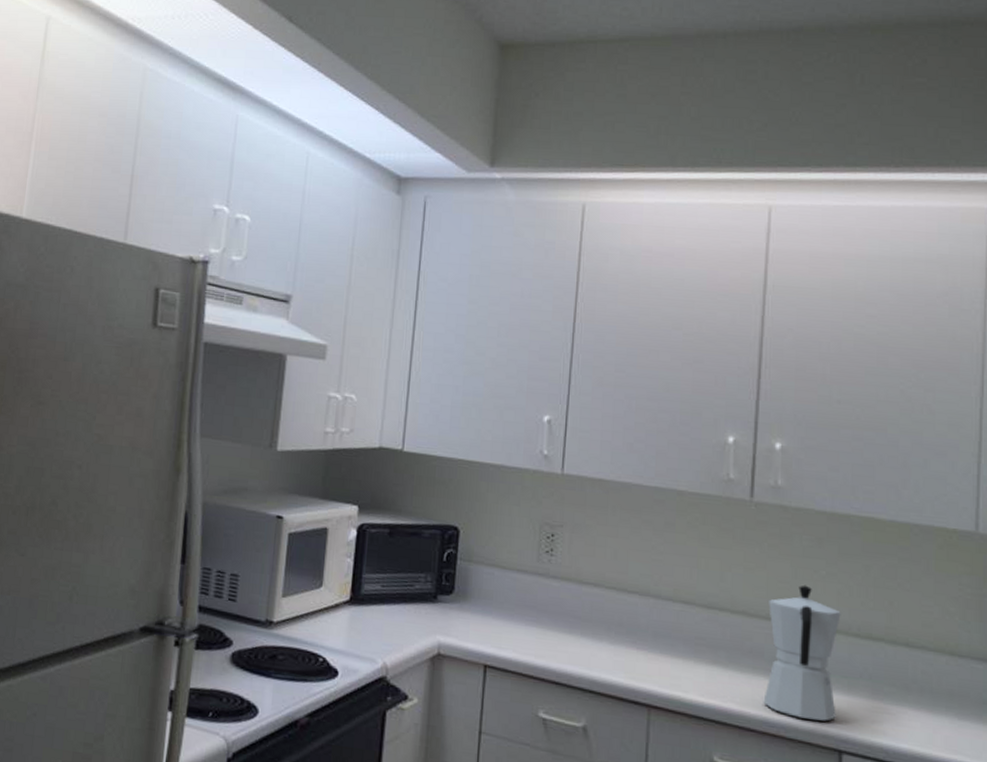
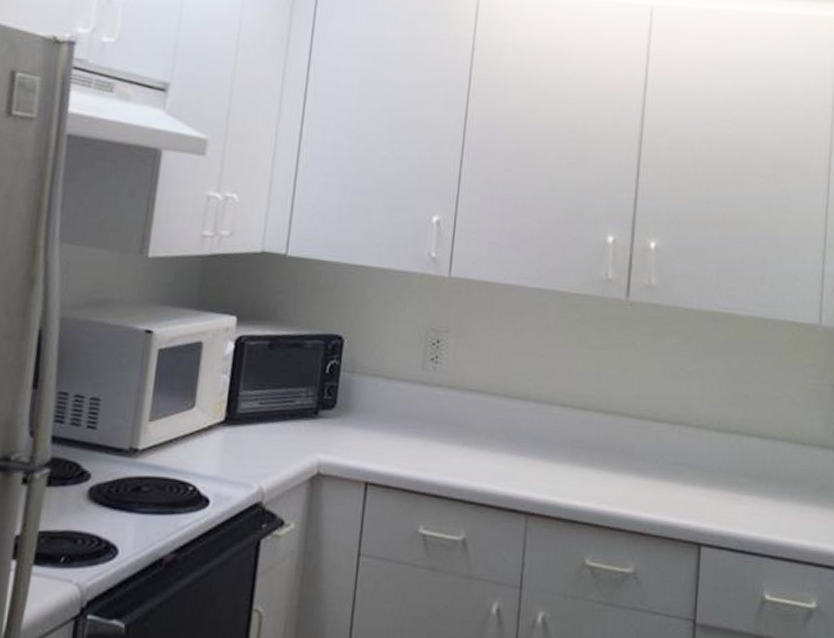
moka pot: present [763,584,841,721] -> none [632,382,704,516]

